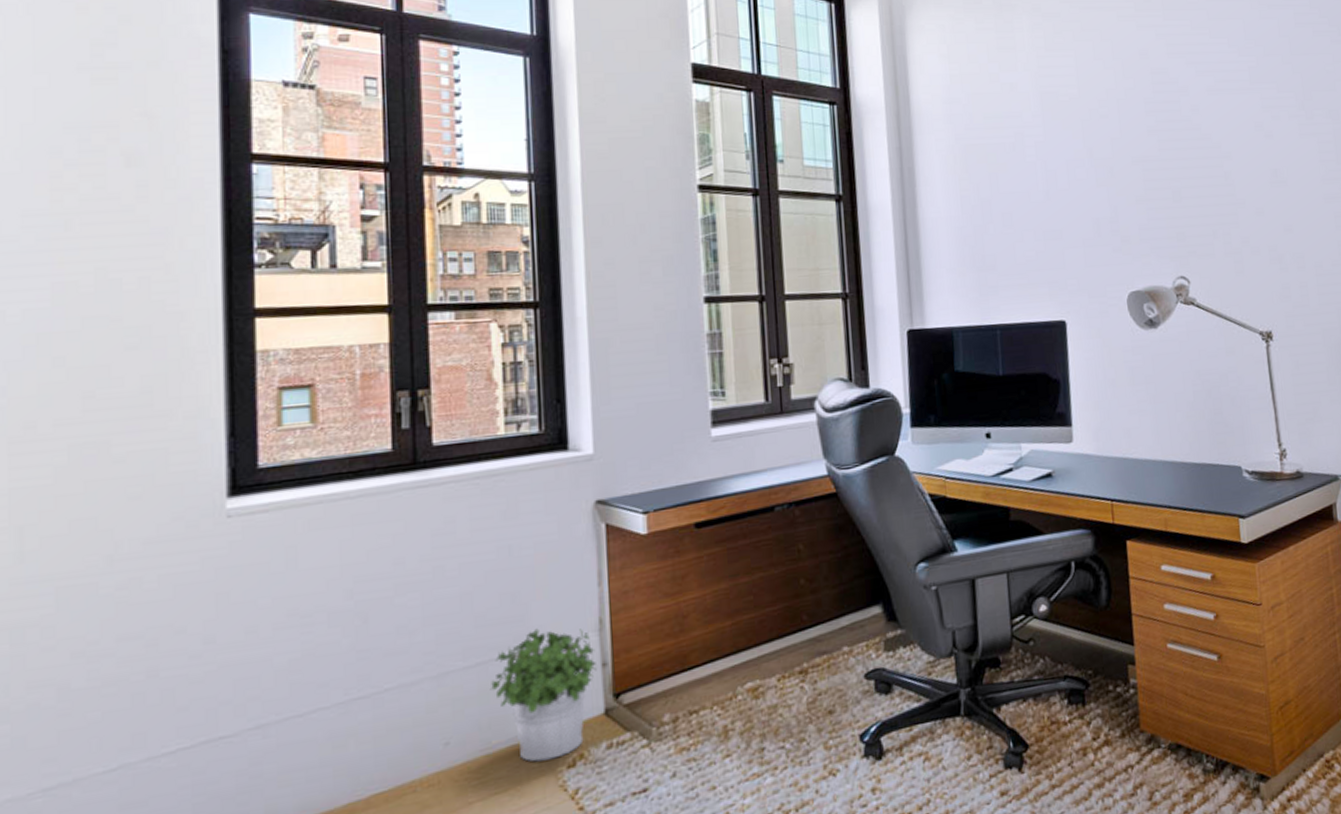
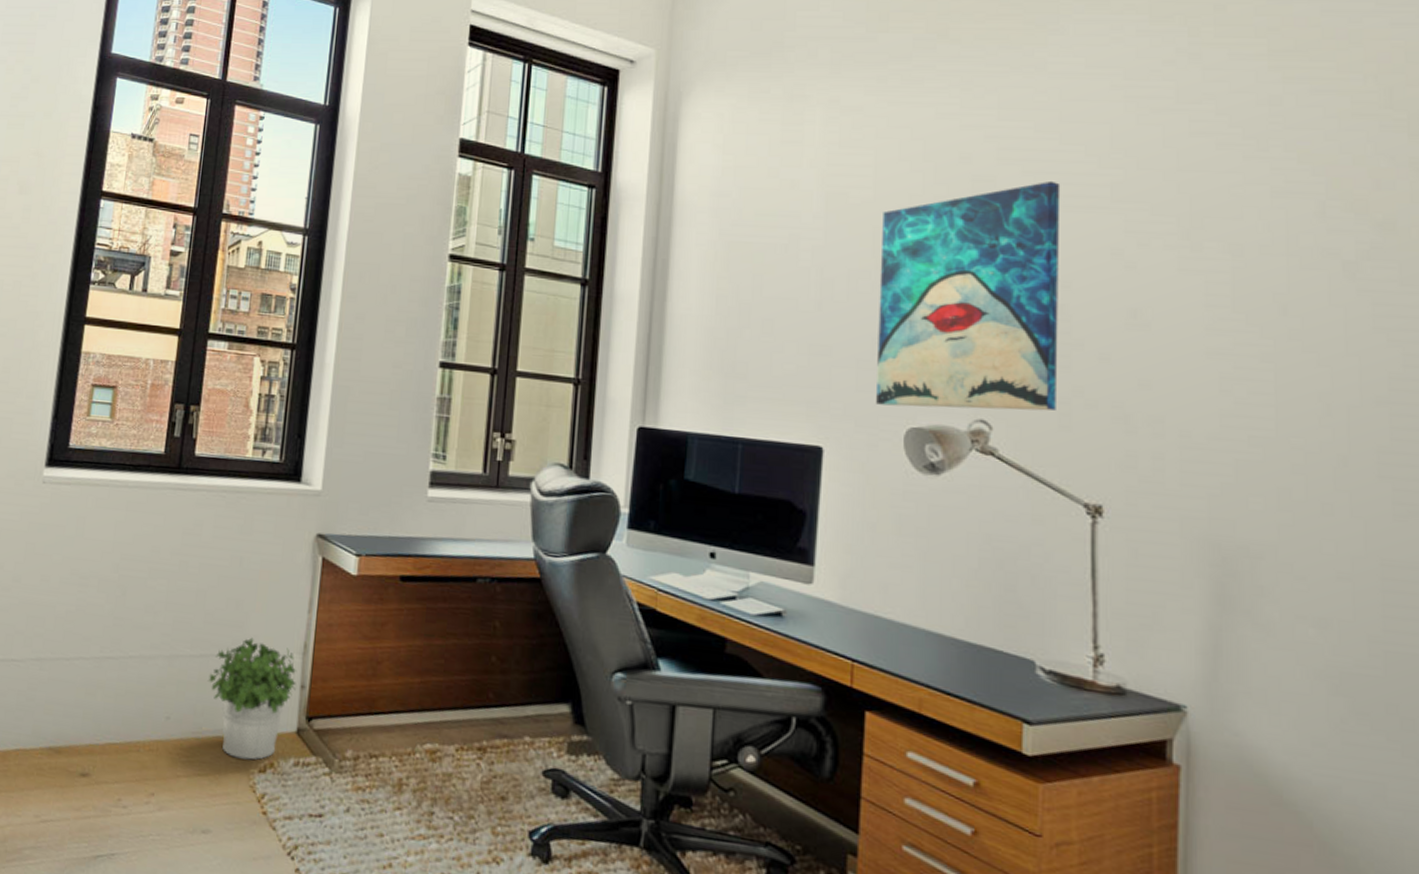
wall art: none [1087,69,1232,276] -> present [876,180,1061,411]

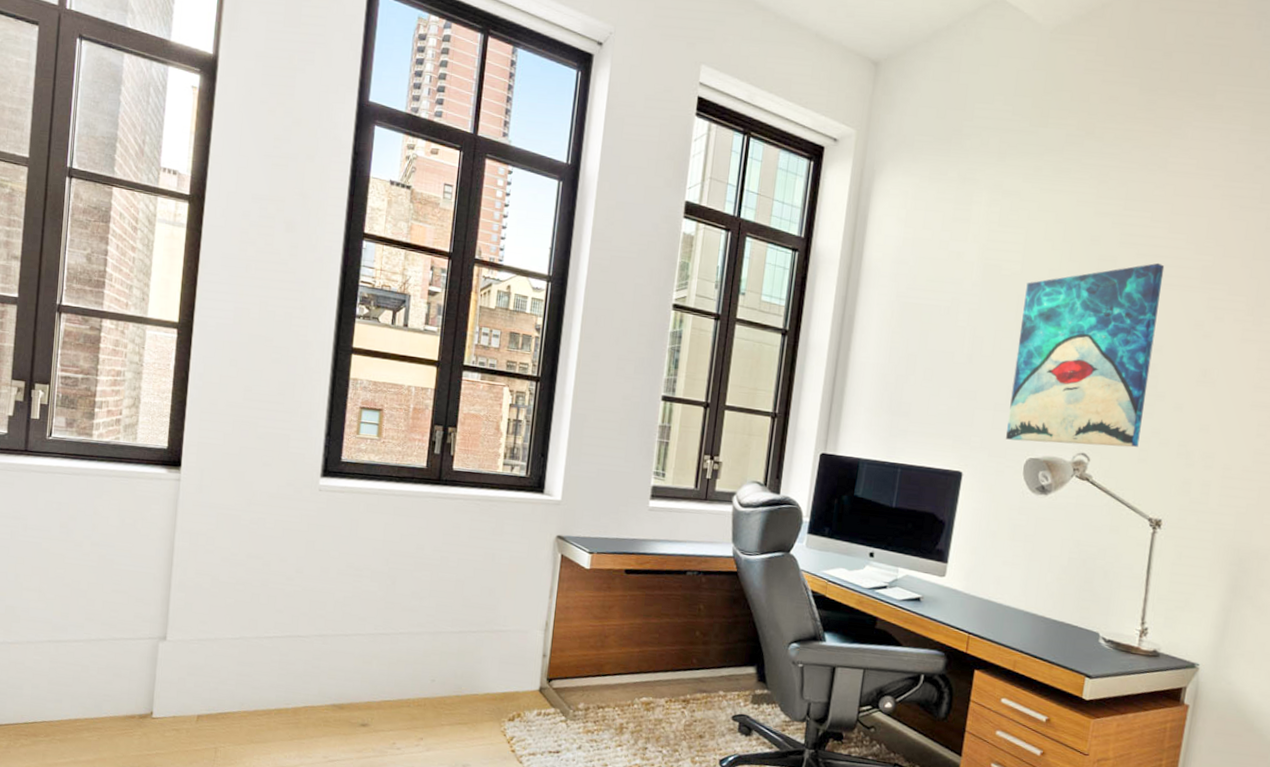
potted plant: present [207,637,297,760] -> none [466,617,540,712]

